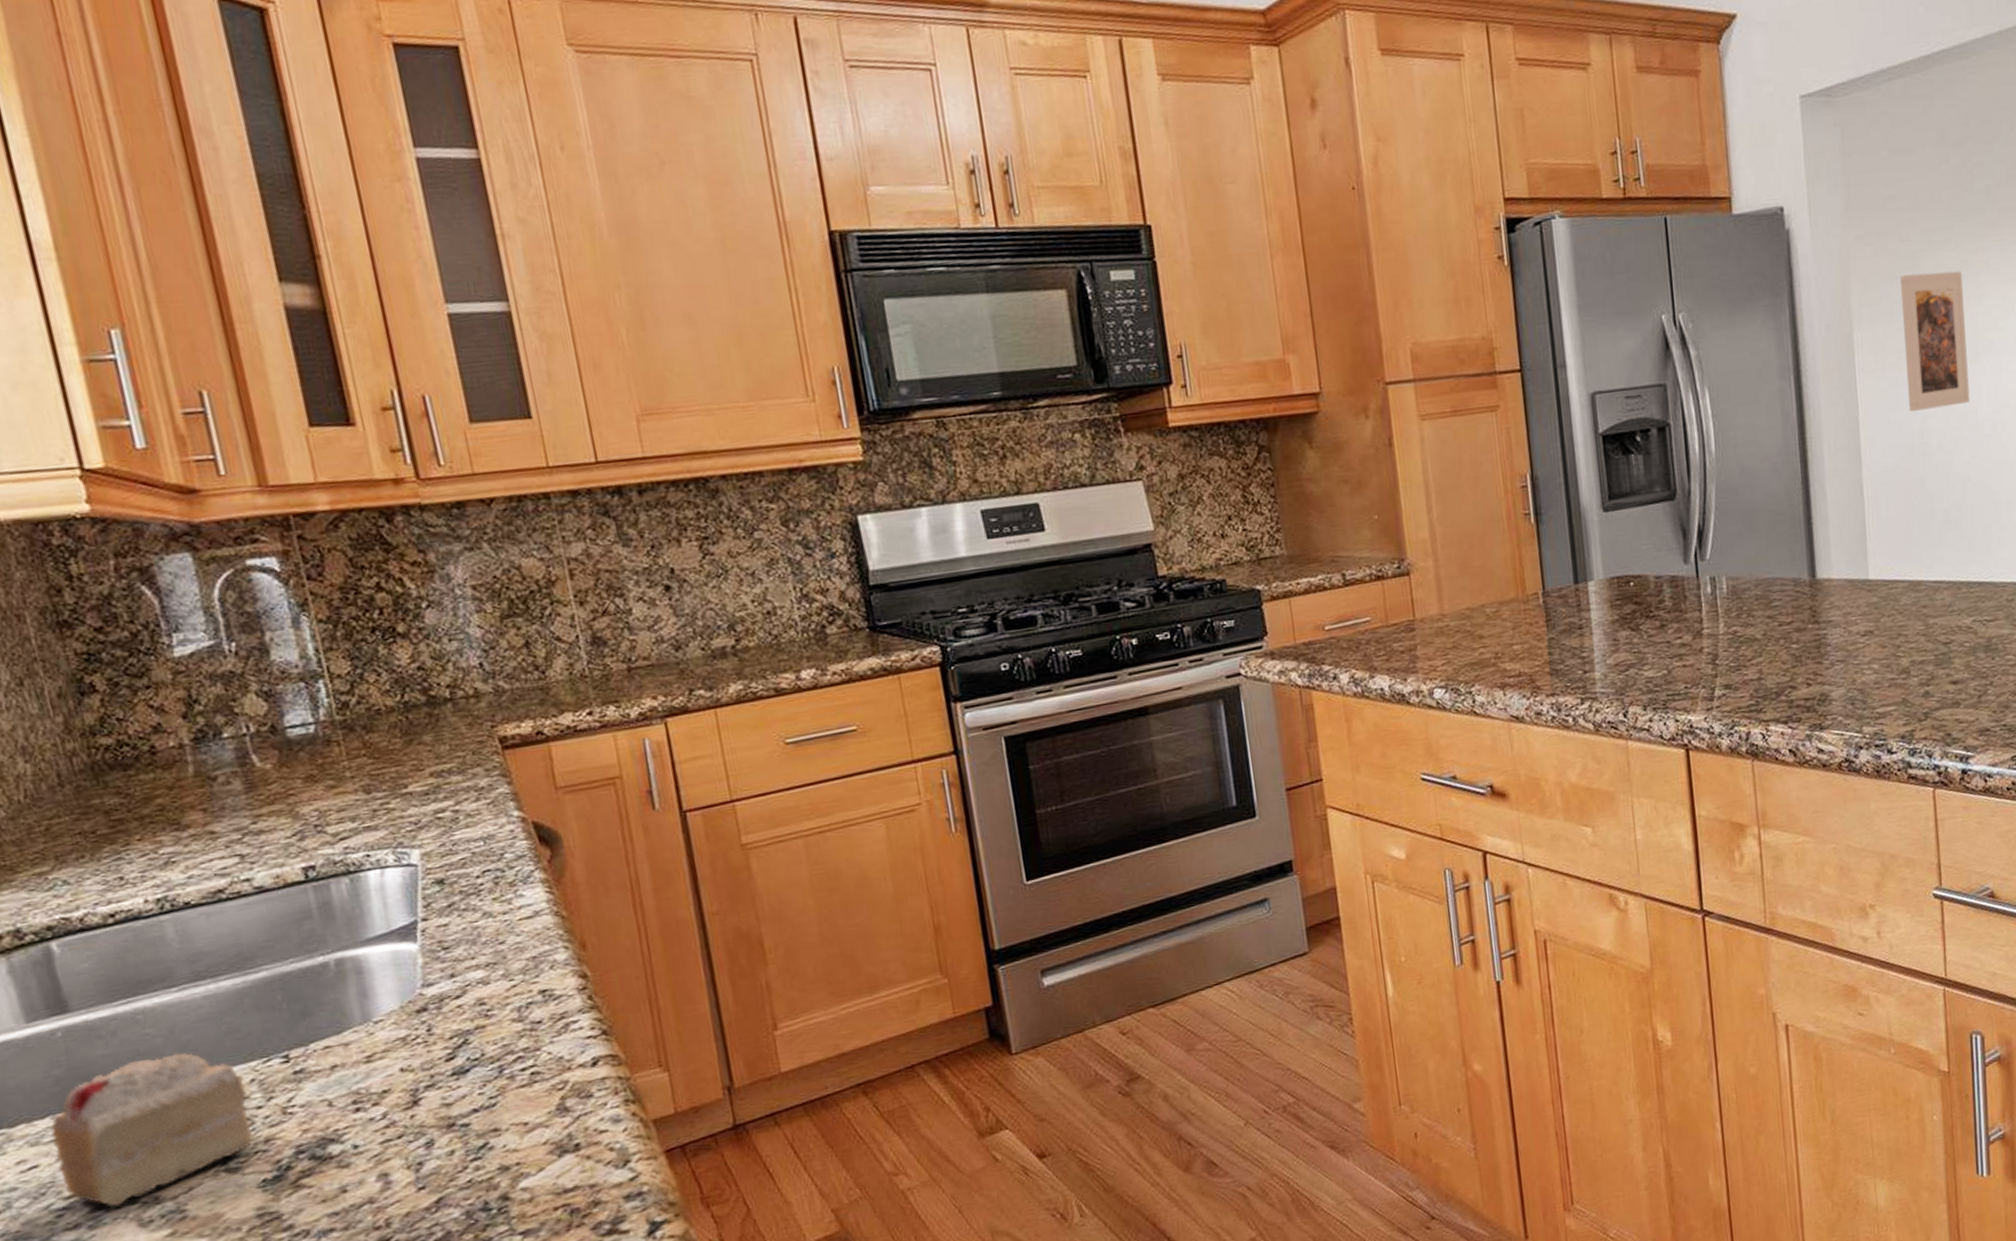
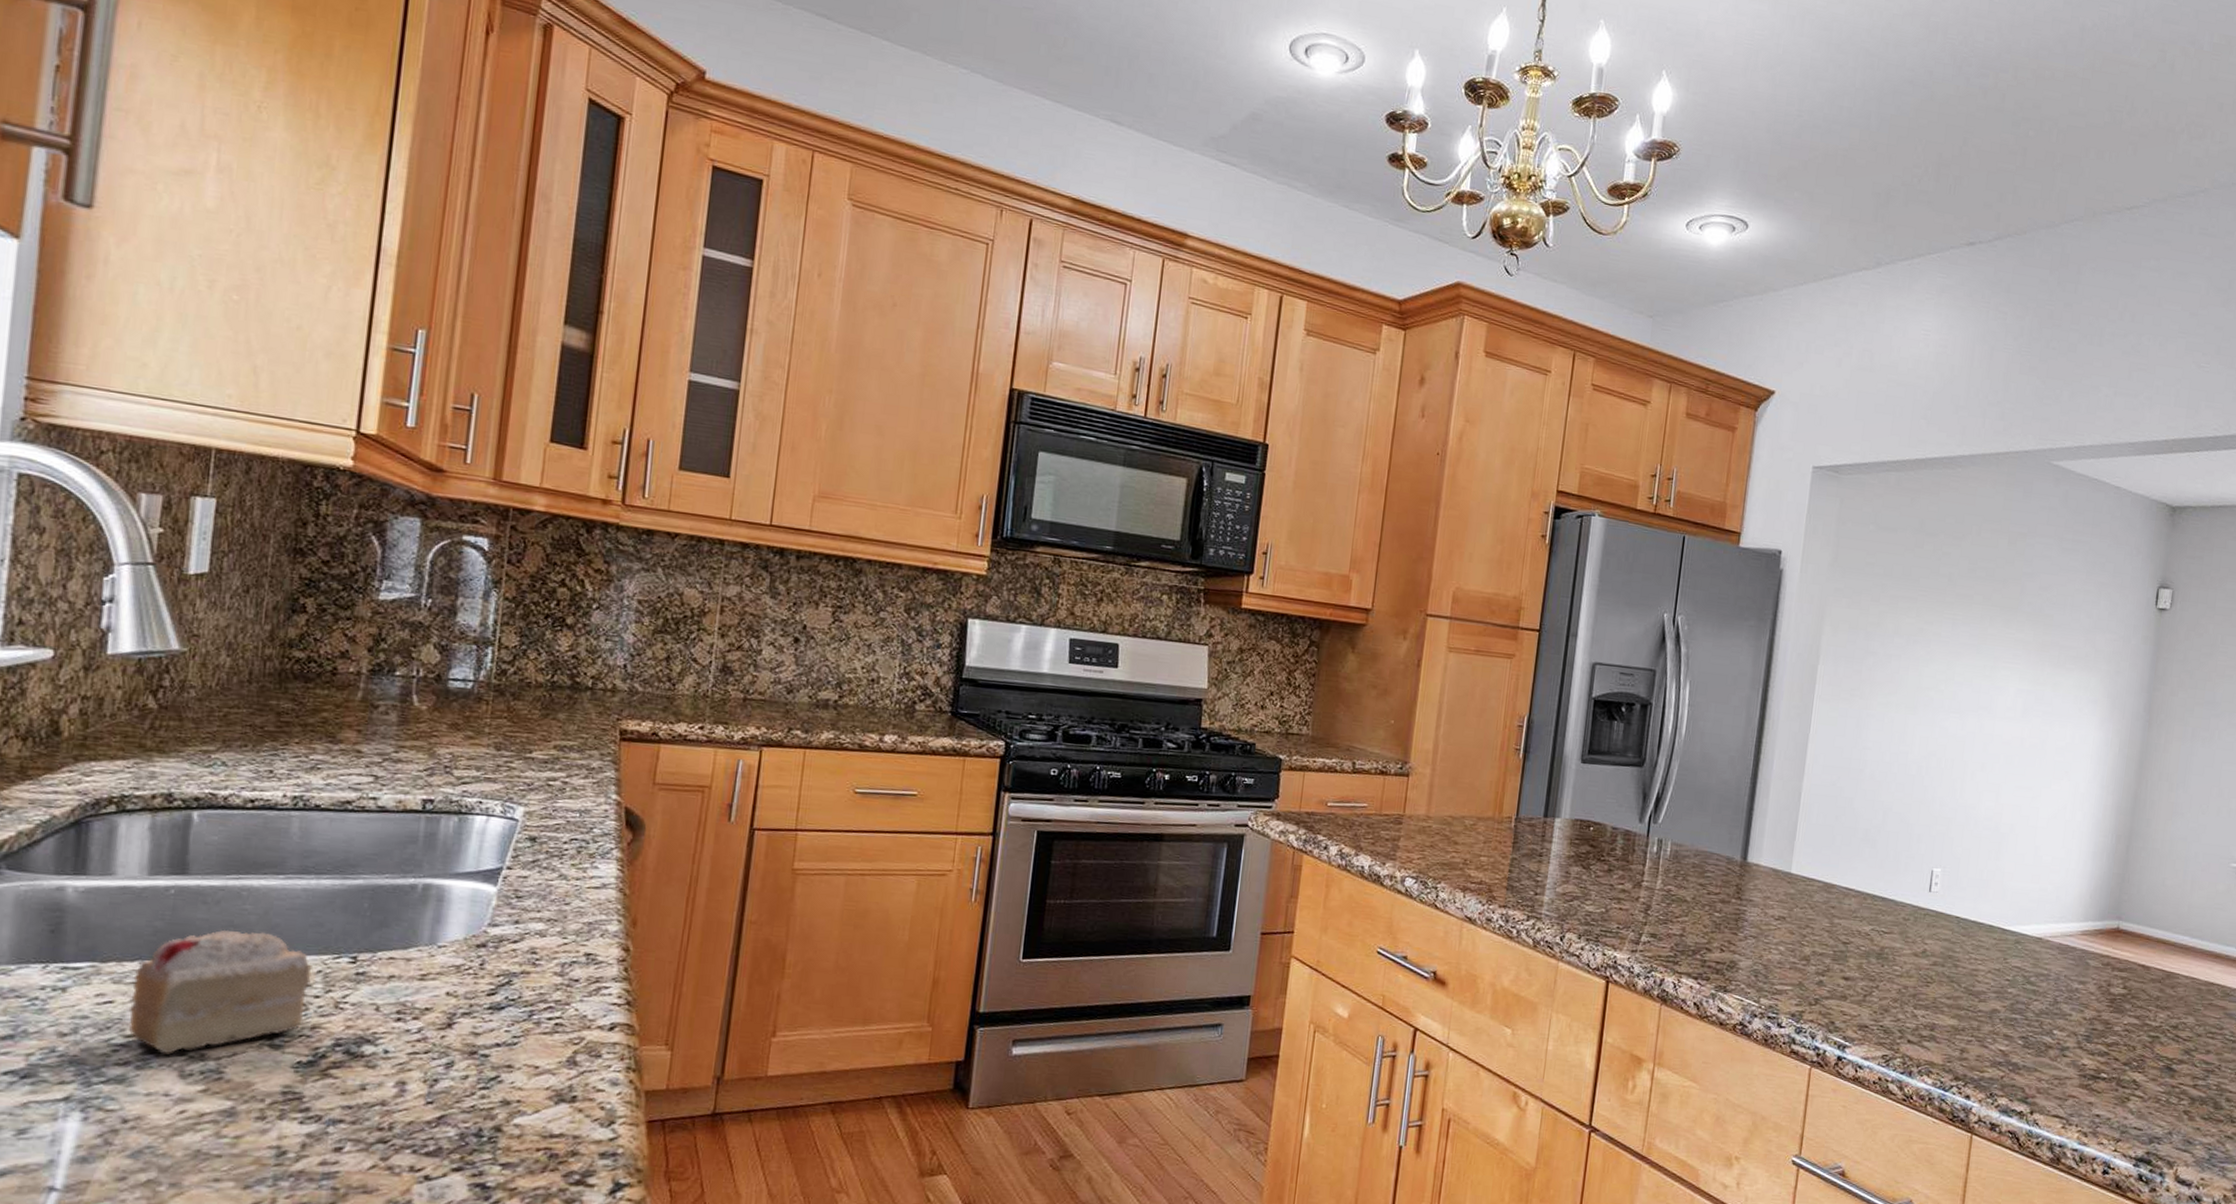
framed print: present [1900,270,1970,411] -> none [1852,628,1917,745]

